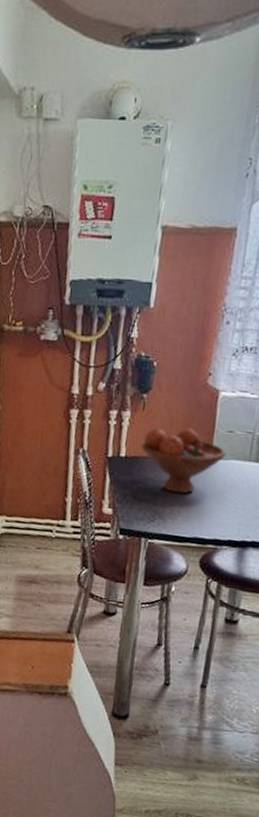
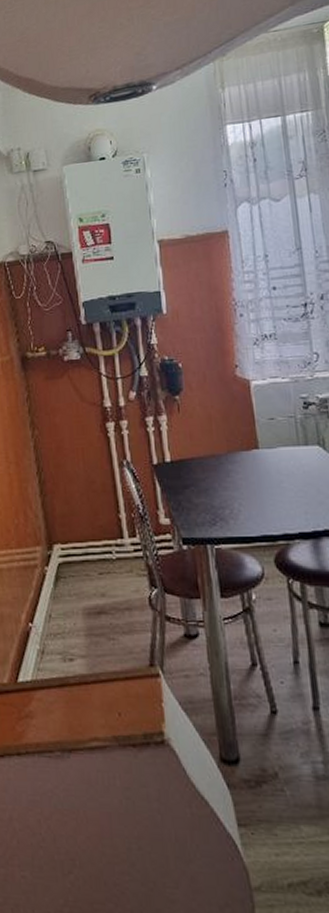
fruit bowl: present [141,428,226,494] -> none [184,422,273,491]

